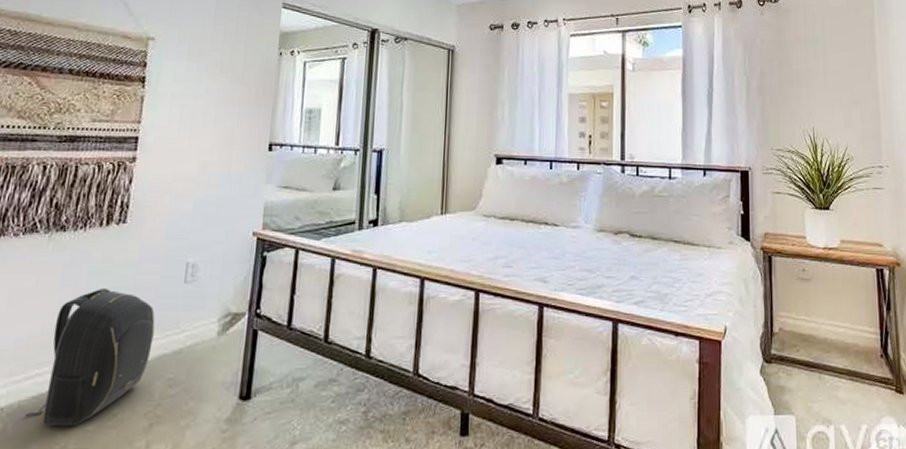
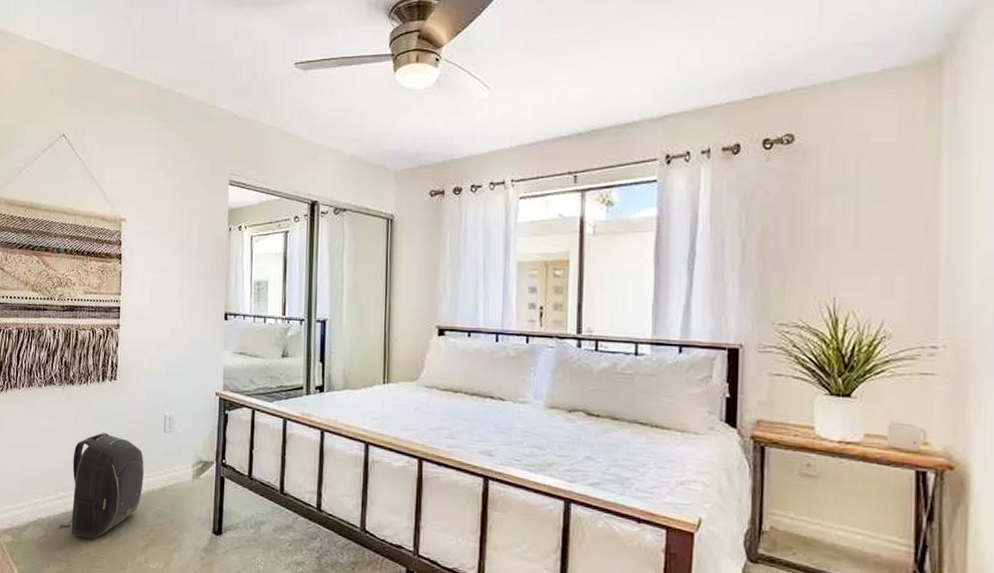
mug: none [854,229,882,252] -> present [886,421,928,451]

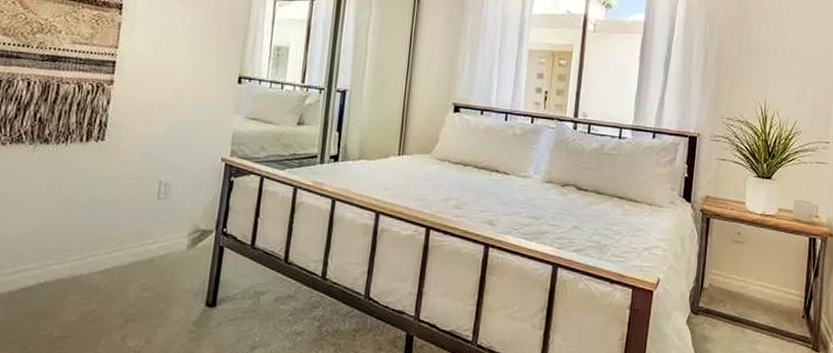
backpack: present [59,433,144,539] -> none [15,198,131,317]

